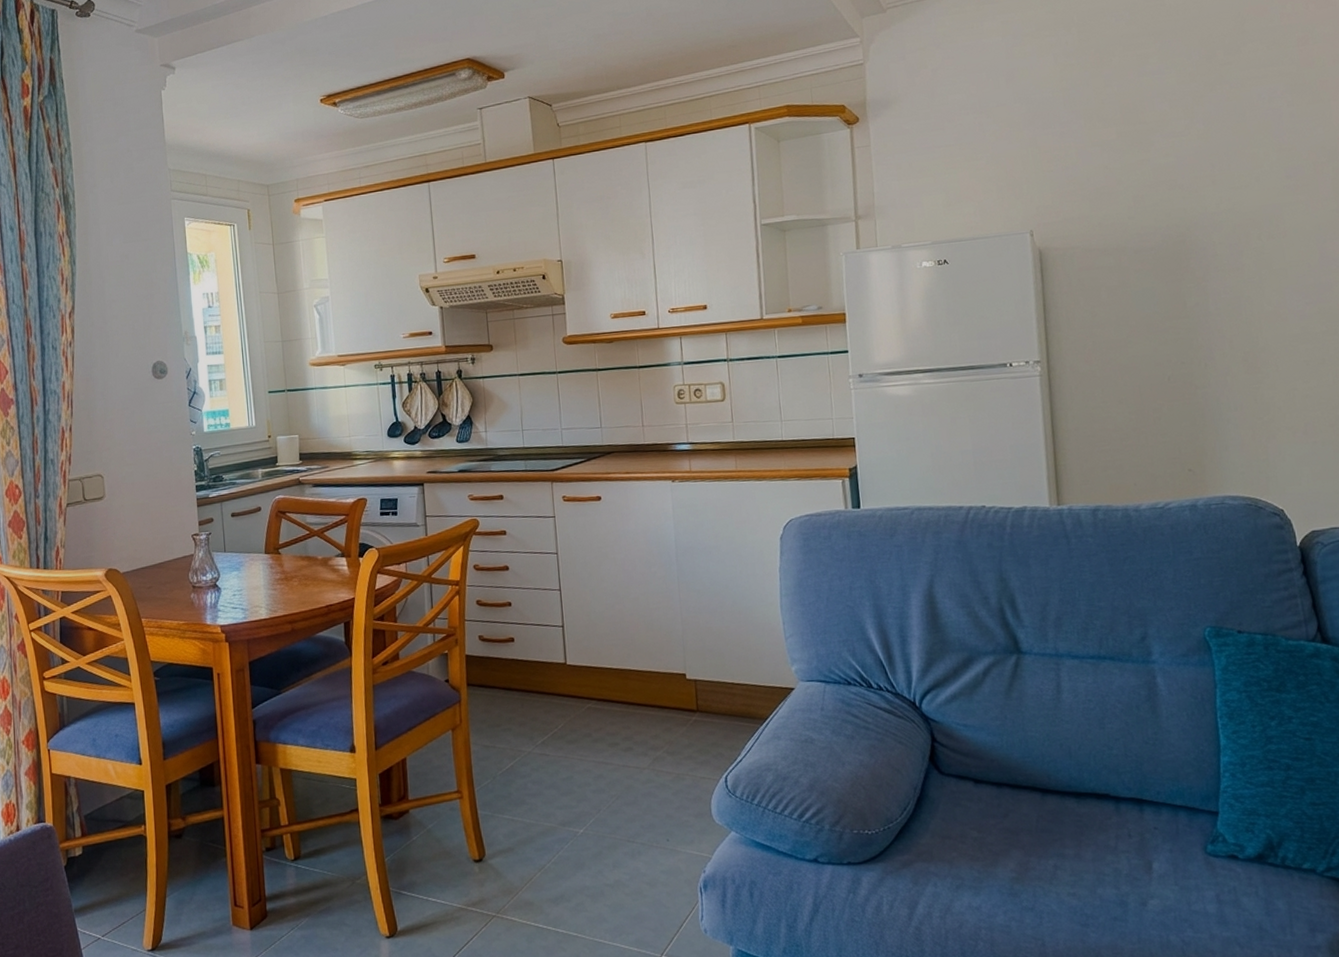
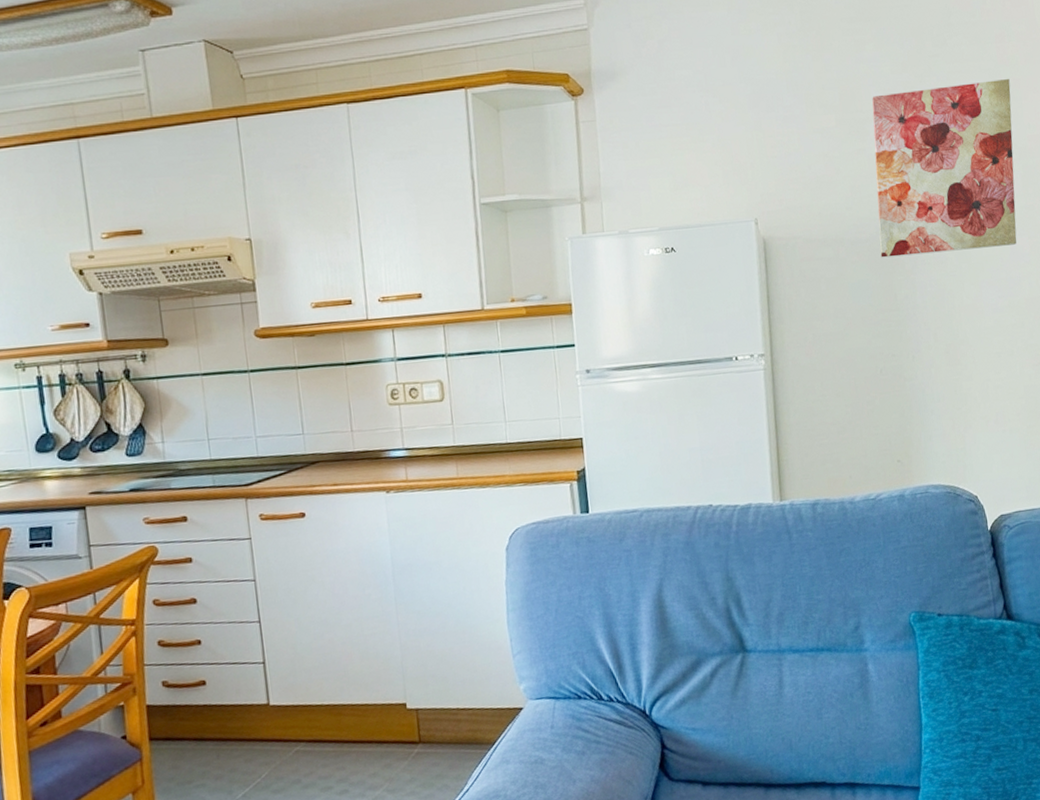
wall art: none [1156,80,1327,266] -> present [872,78,1017,258]

